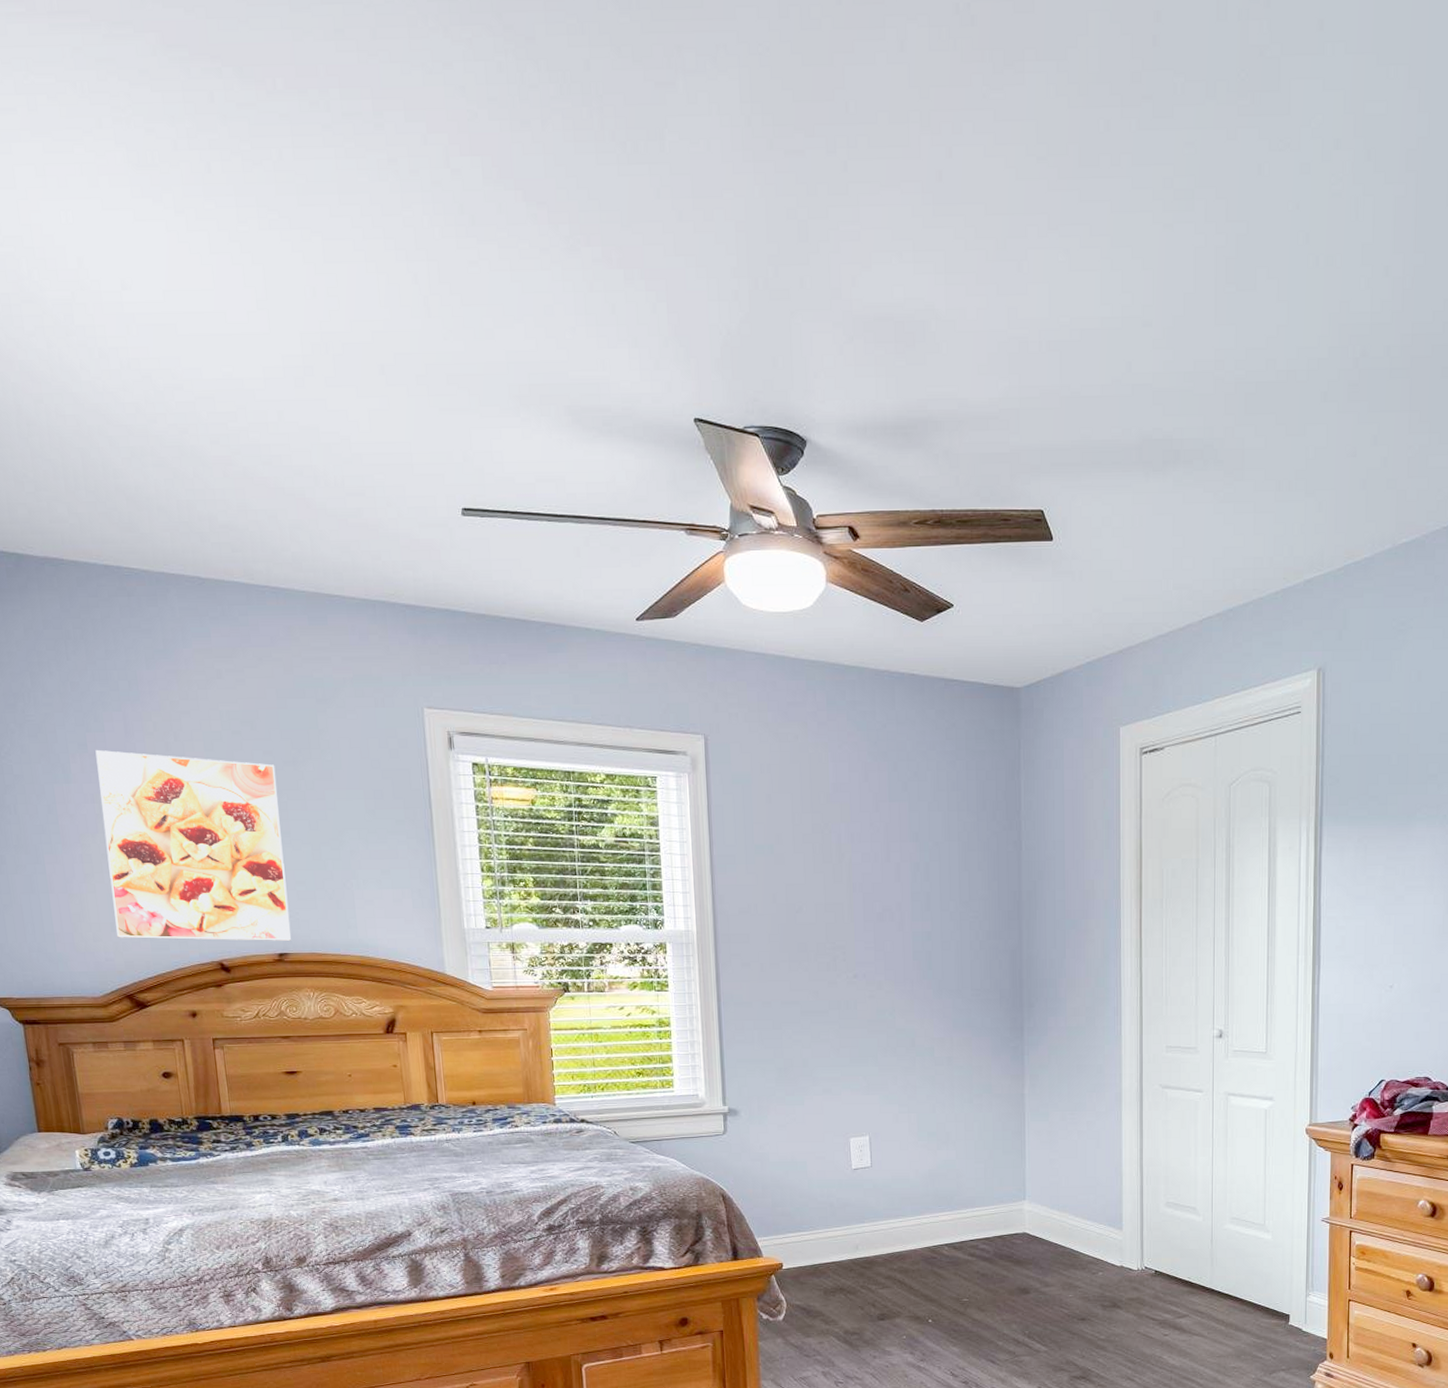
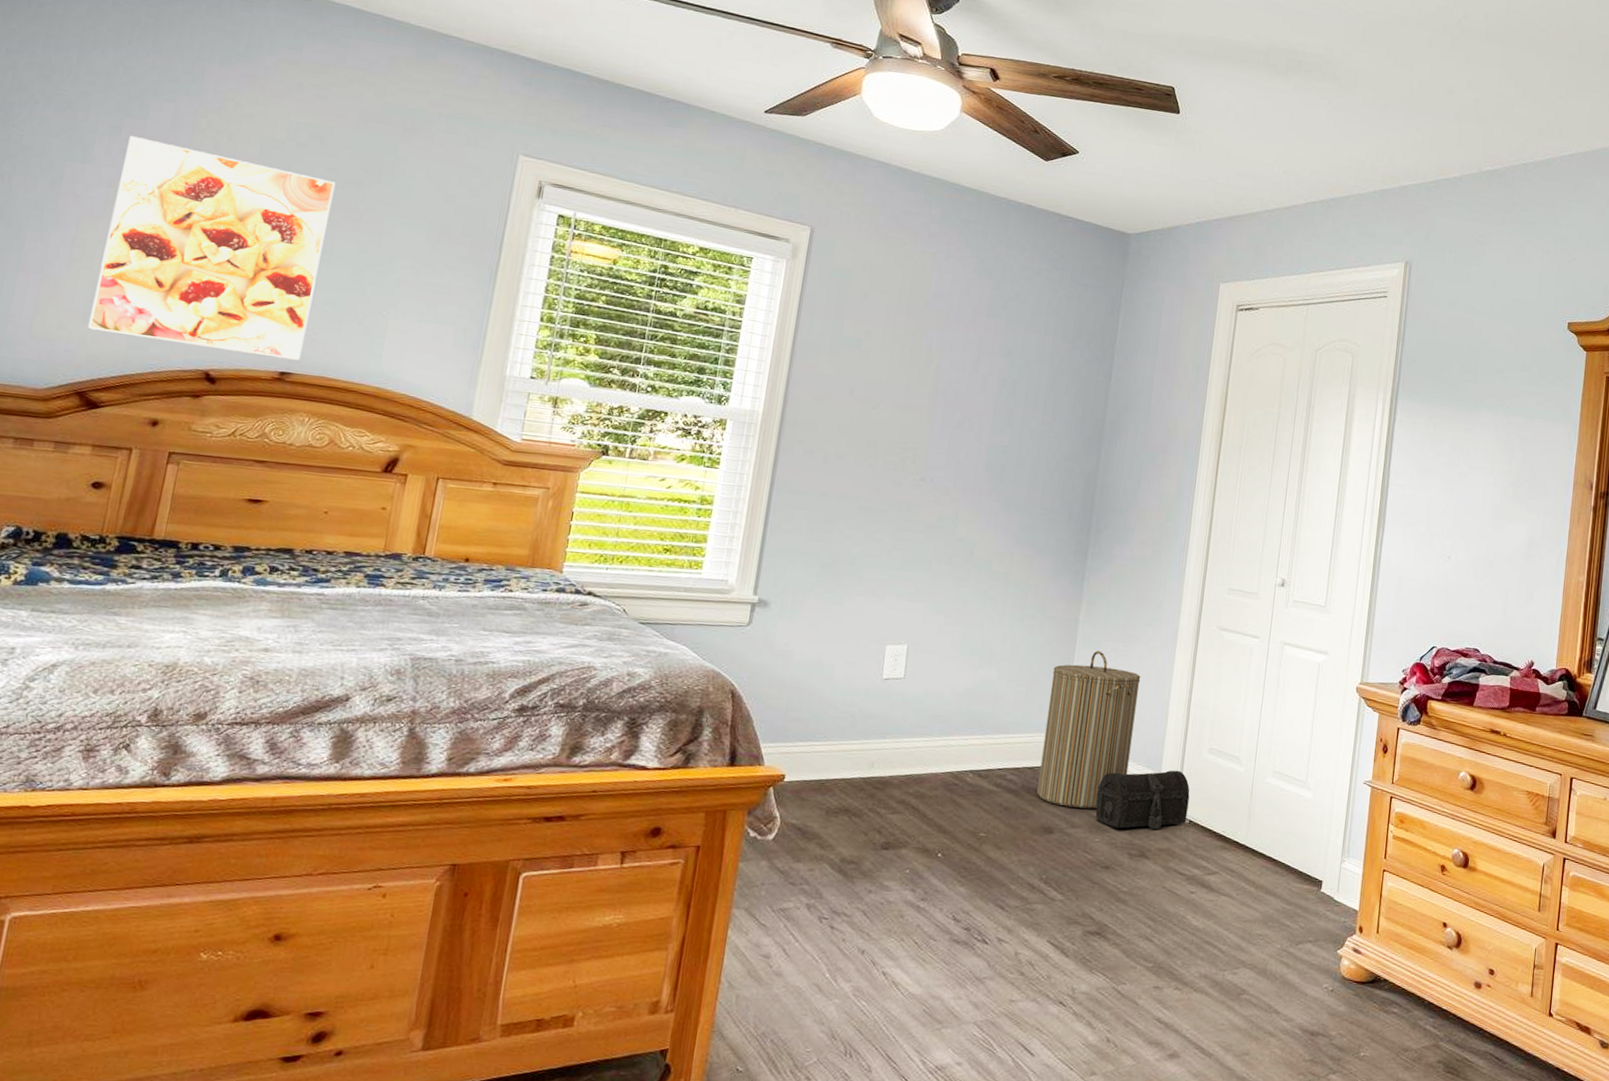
laundry hamper: none [1007,1121,1091,1268] -> present [1037,650,1141,809]
treasure chest: none [1064,1225,1152,1284] -> present [1095,770,1190,830]

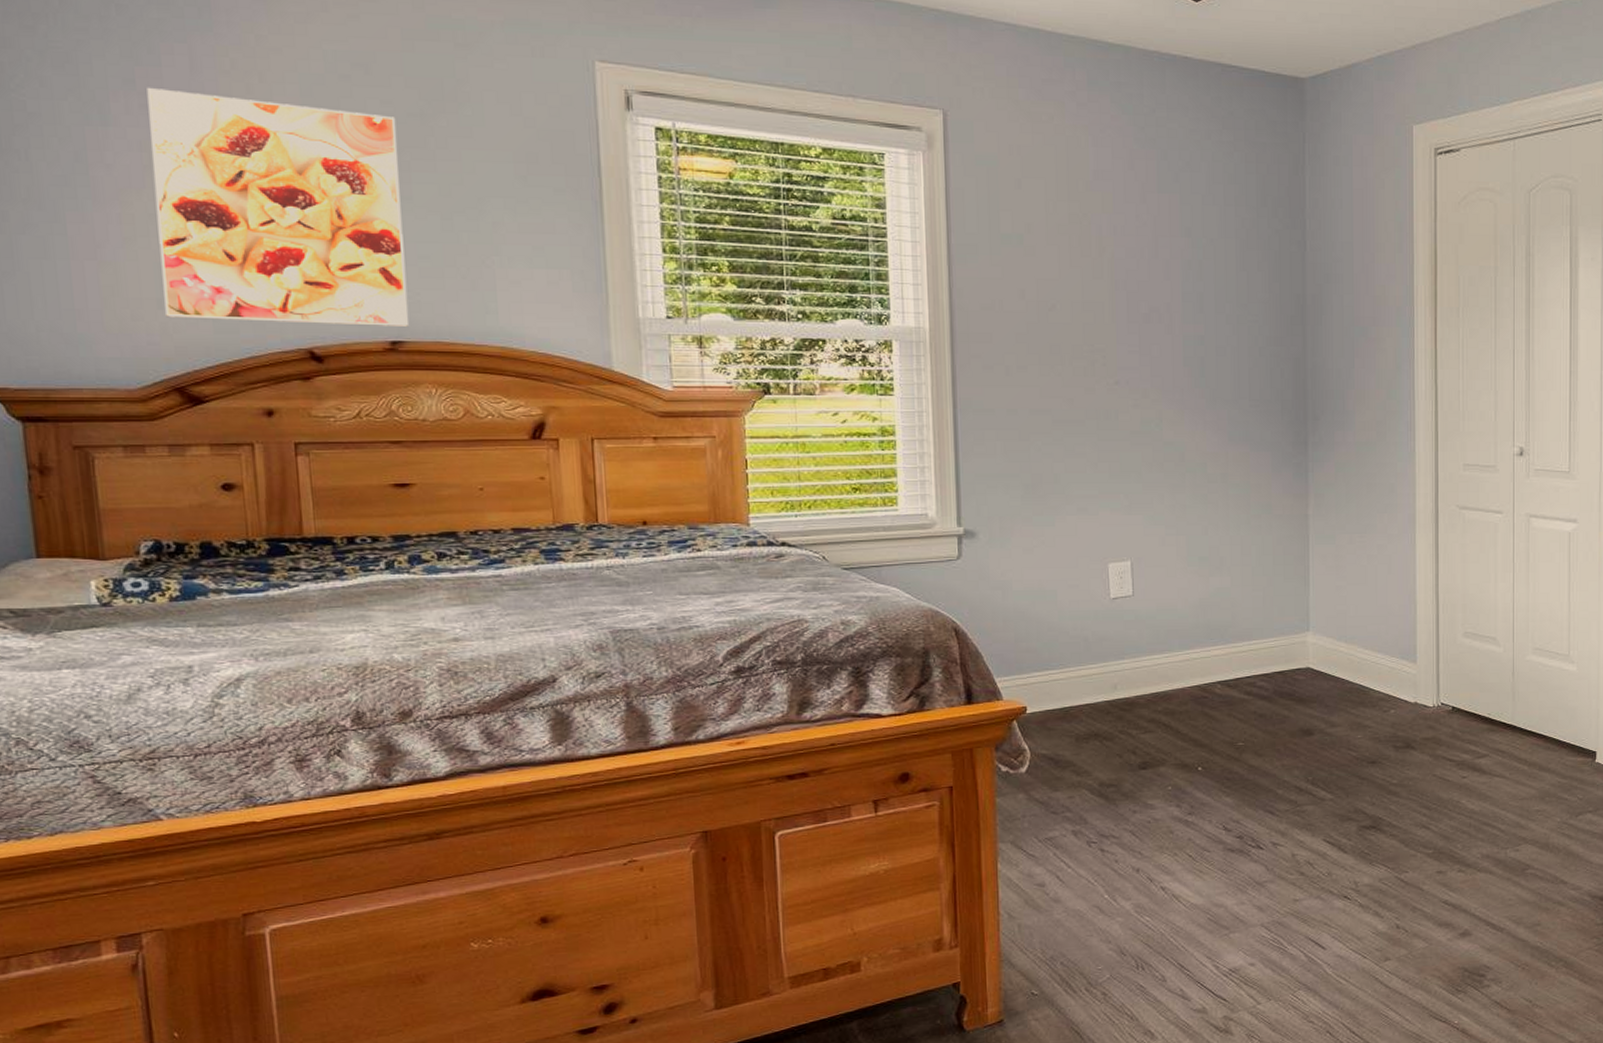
laundry hamper: present [1037,650,1141,809] -> none [1289,545,1382,707]
treasure chest: present [1095,770,1190,830] -> none [1352,658,1449,723]

